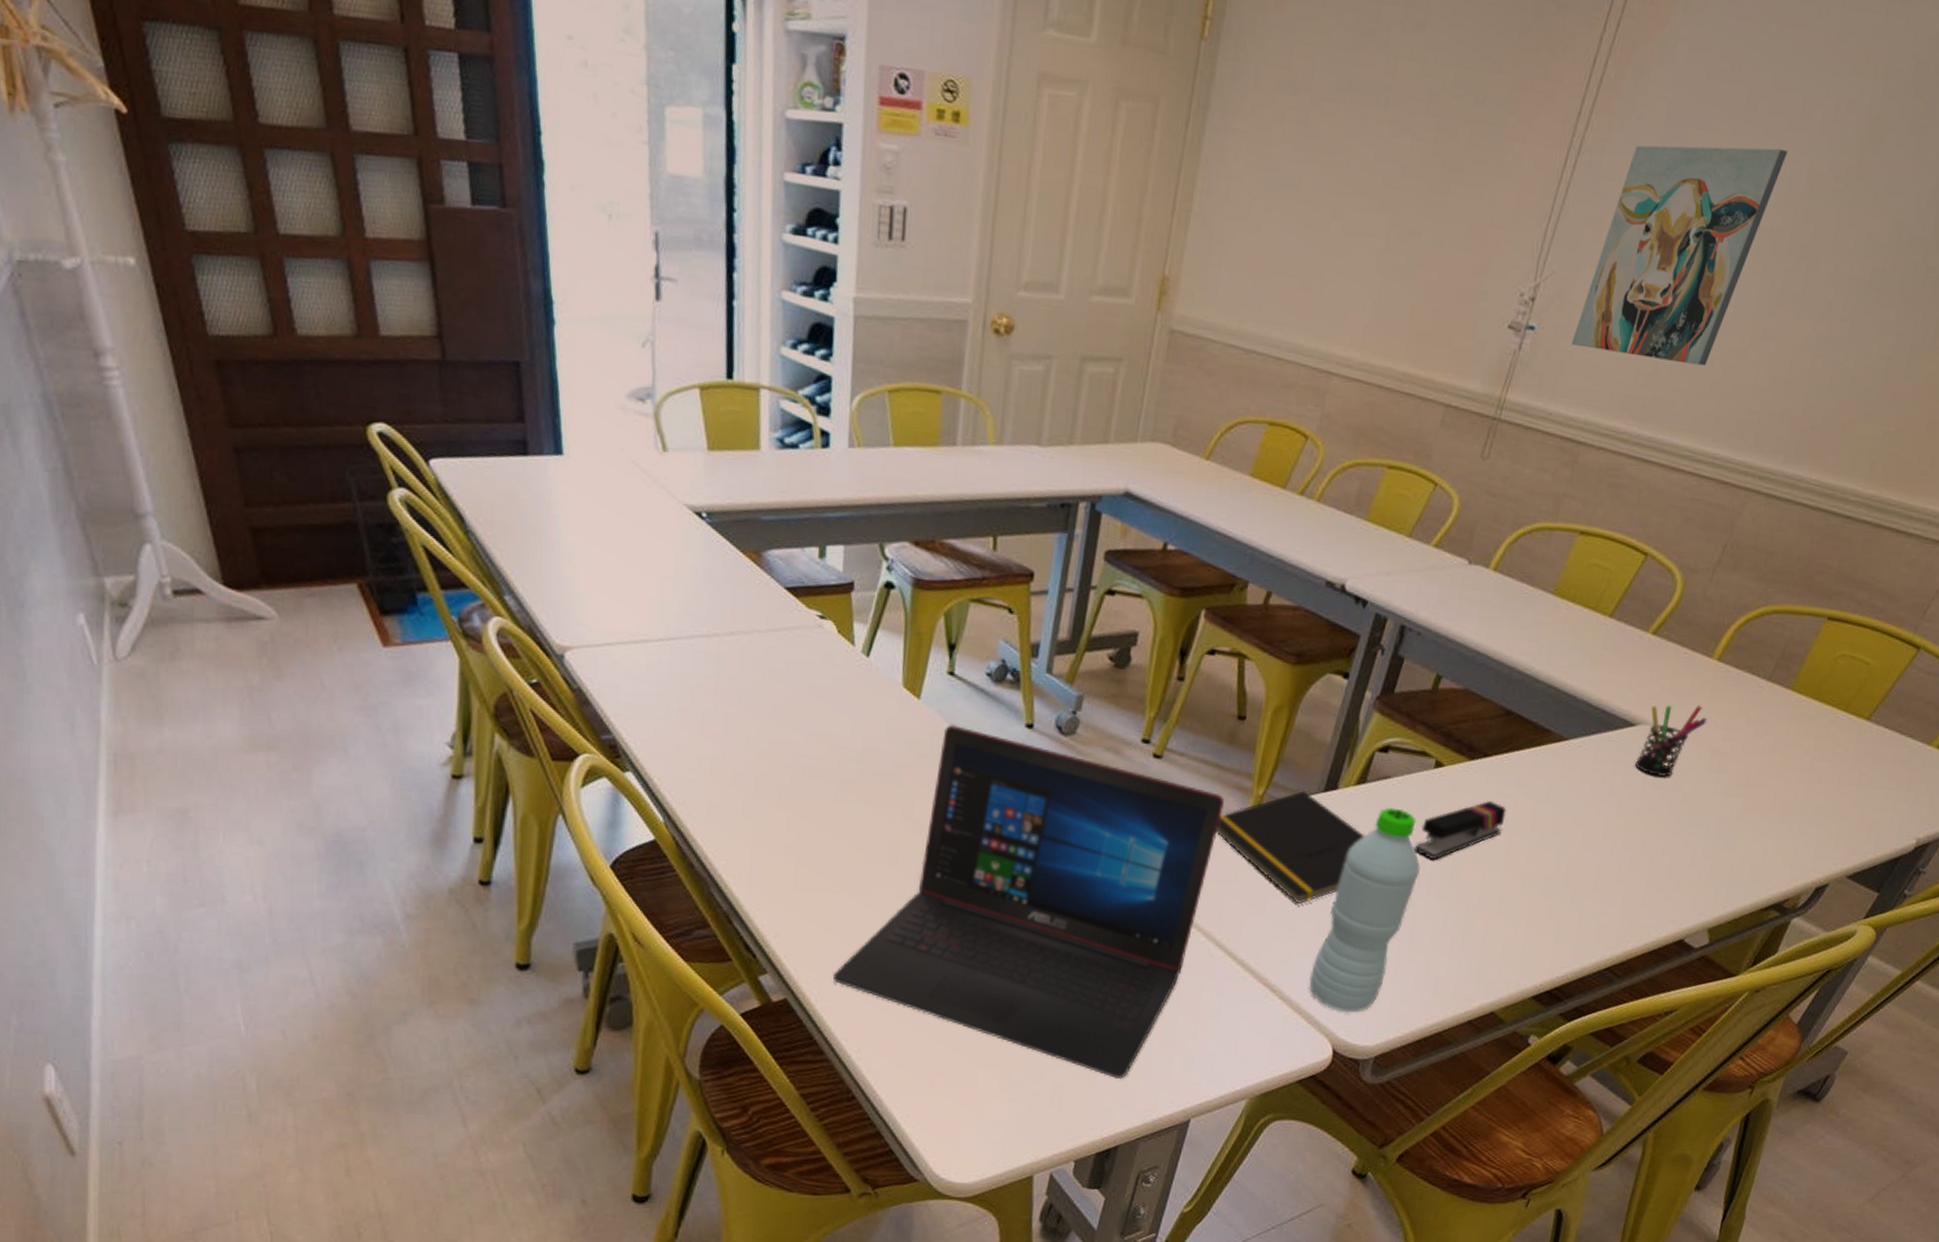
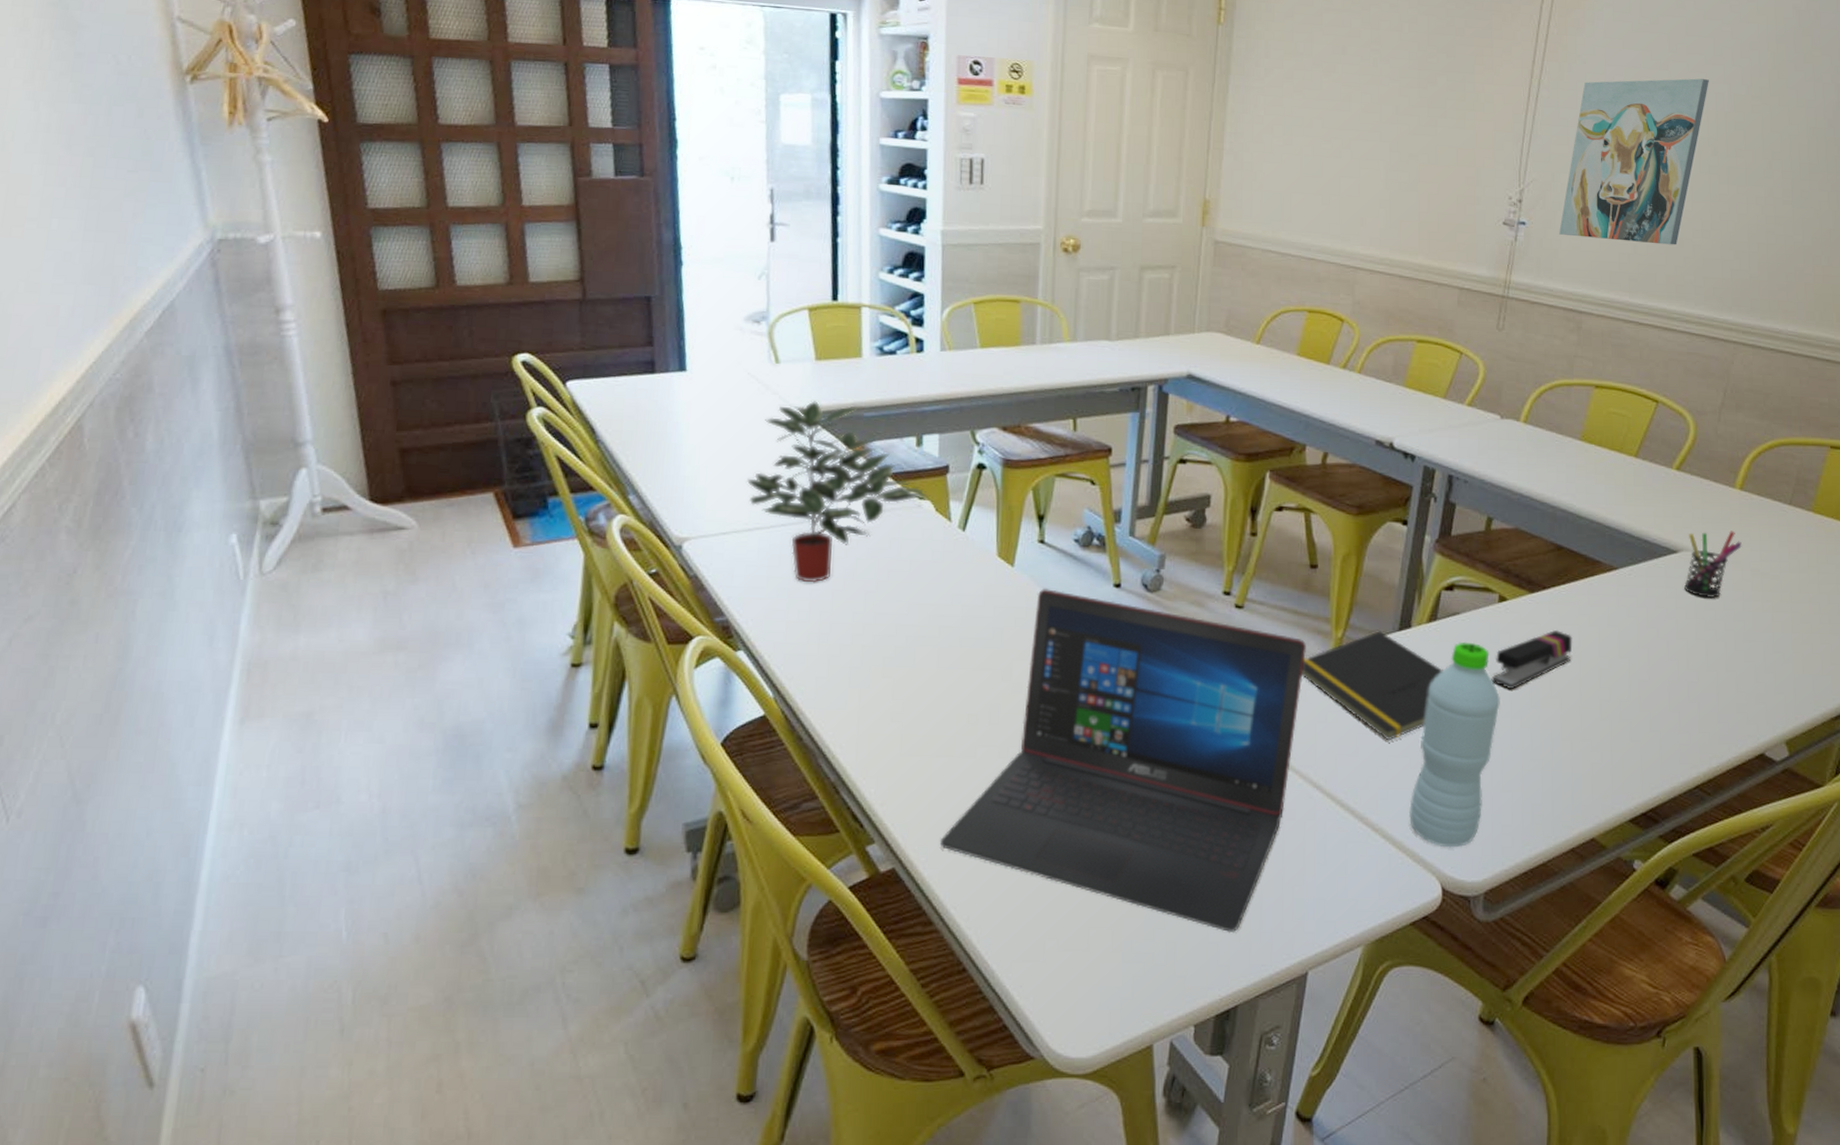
potted plant: none [633,498,833,705] -> present [747,401,930,583]

